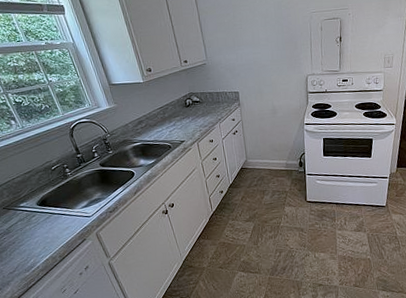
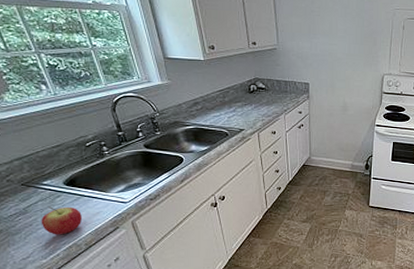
apple: none [21,225,55,250] -> present [41,206,82,235]

